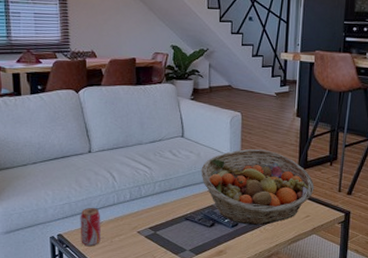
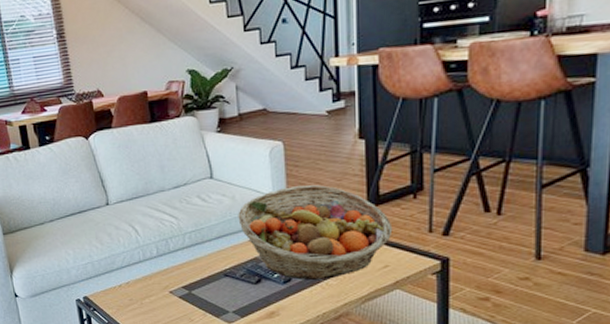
beverage can: present [80,207,102,247] -> none [104,265,131,310]

